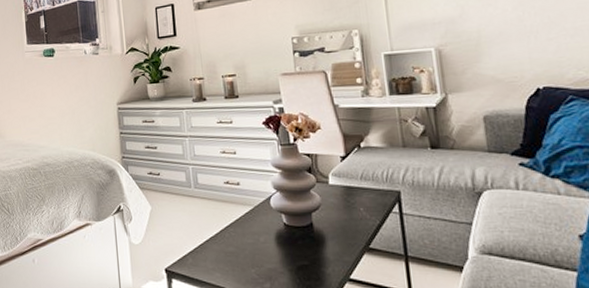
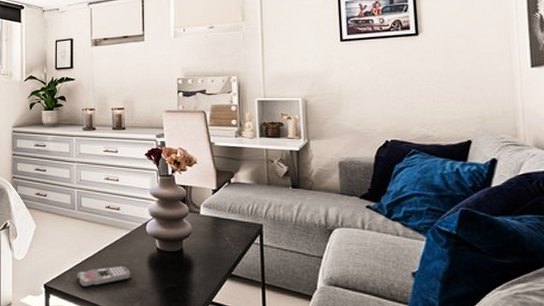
remote control: none [199,244,258,270] -> present [77,265,131,288]

